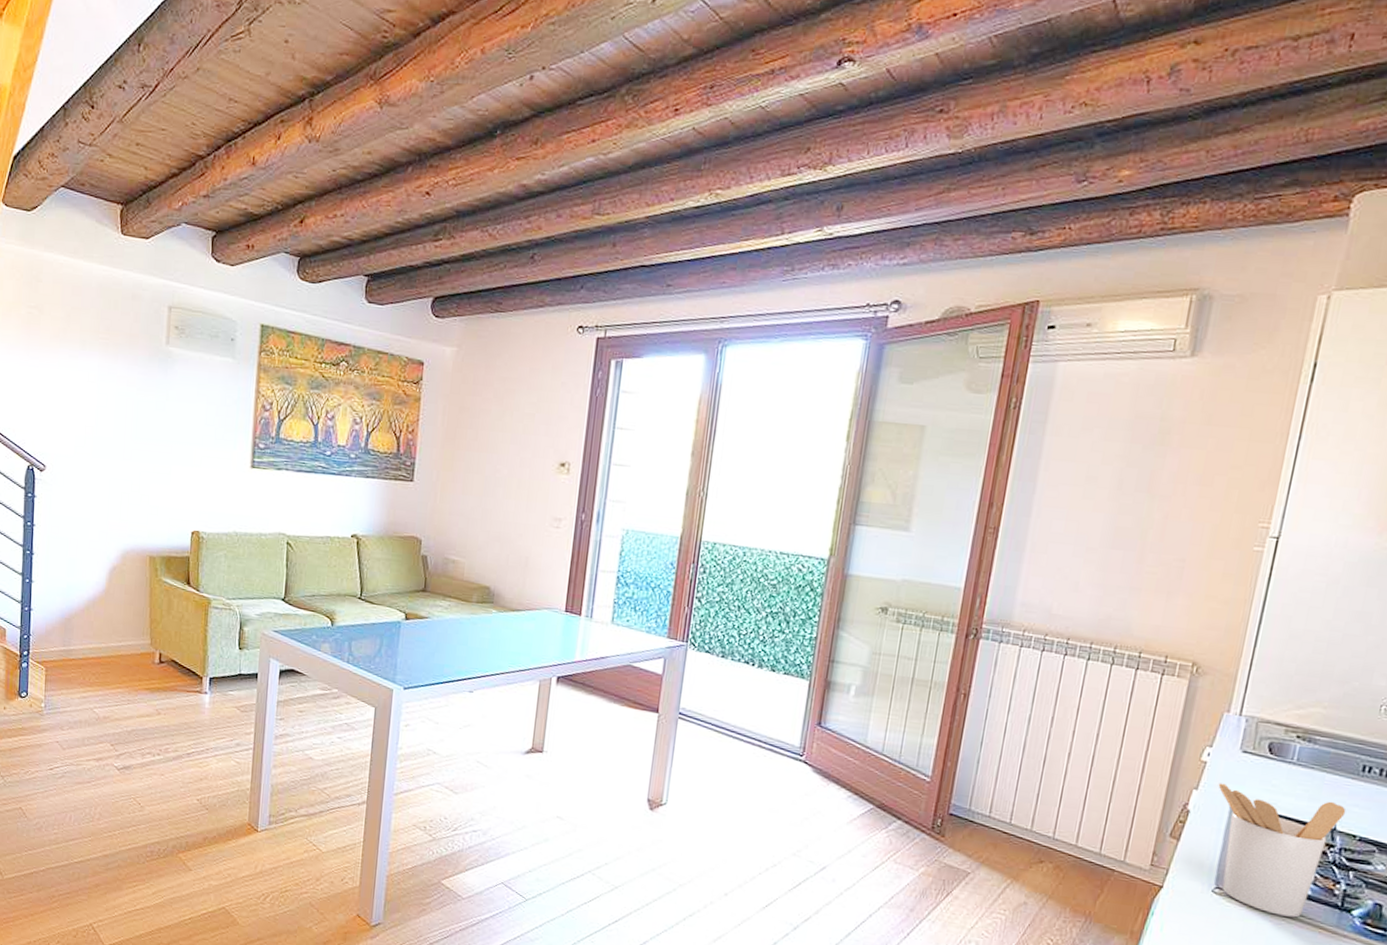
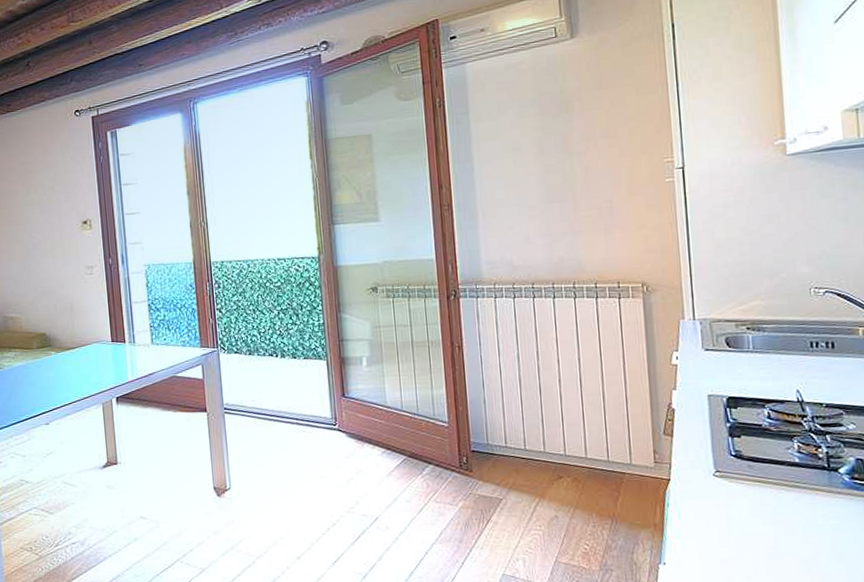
utensil holder: present [1218,783,1346,918] -> none [692,378,808,486]

